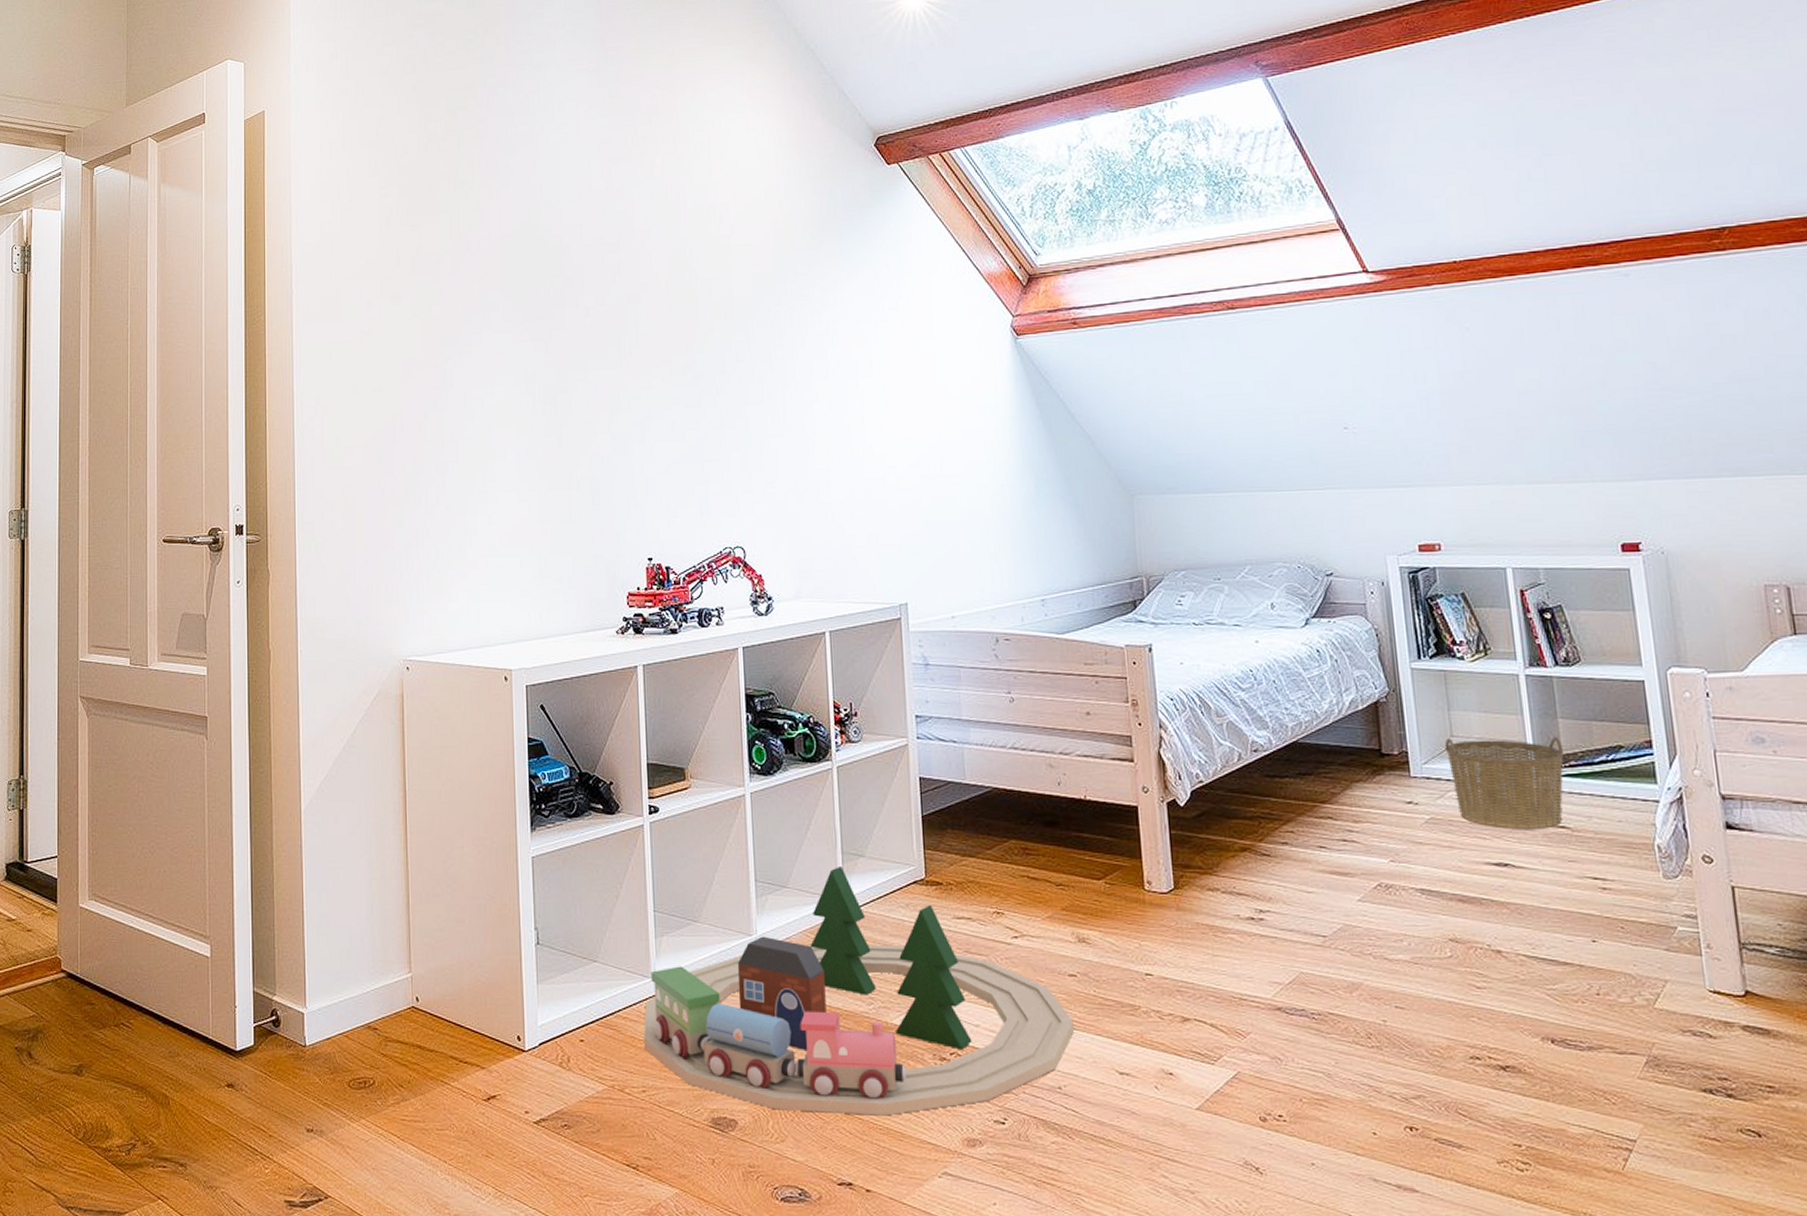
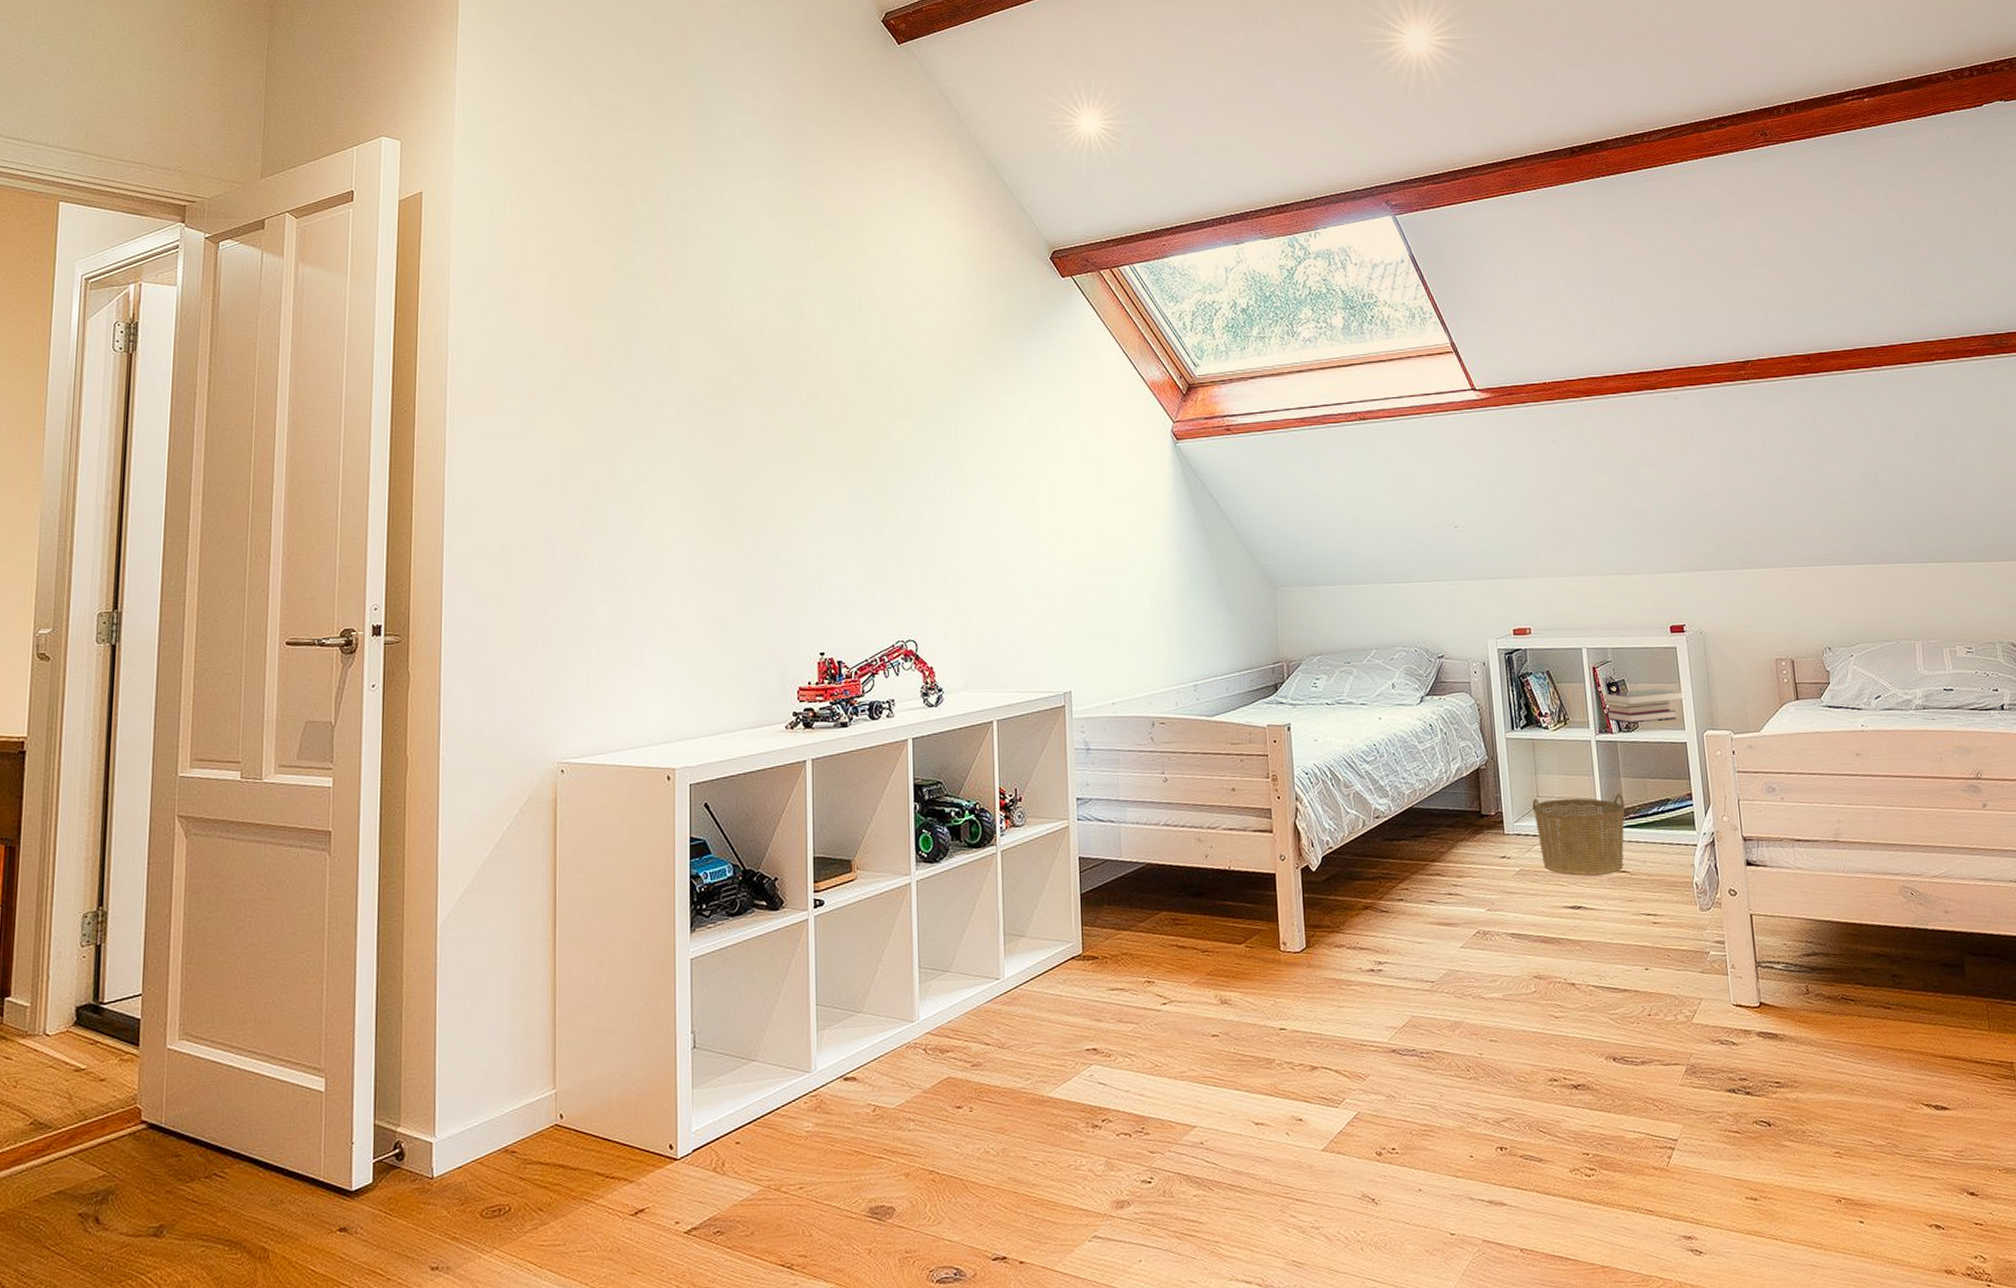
toy train set: present [644,867,1074,1116] -> none [803,948,1216,1193]
books: none [1532,616,1642,657] -> present [1602,688,1685,724]

